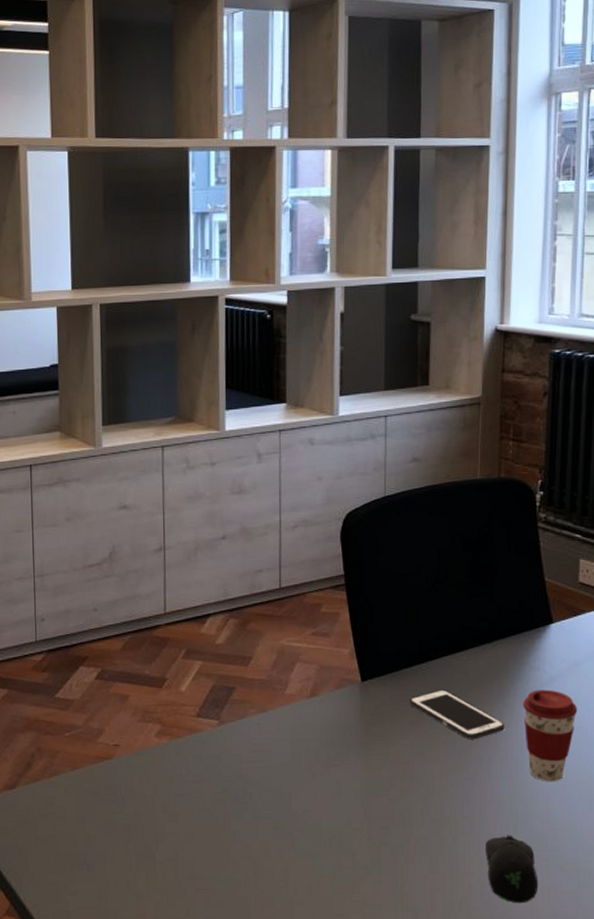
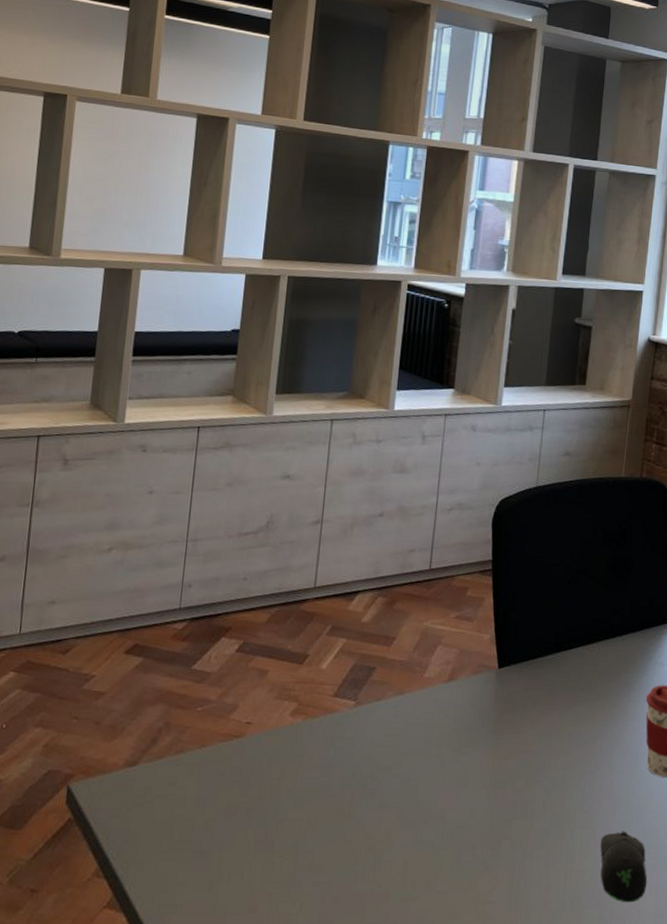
cell phone: present [409,689,505,740] -> none [541,680,628,732]

